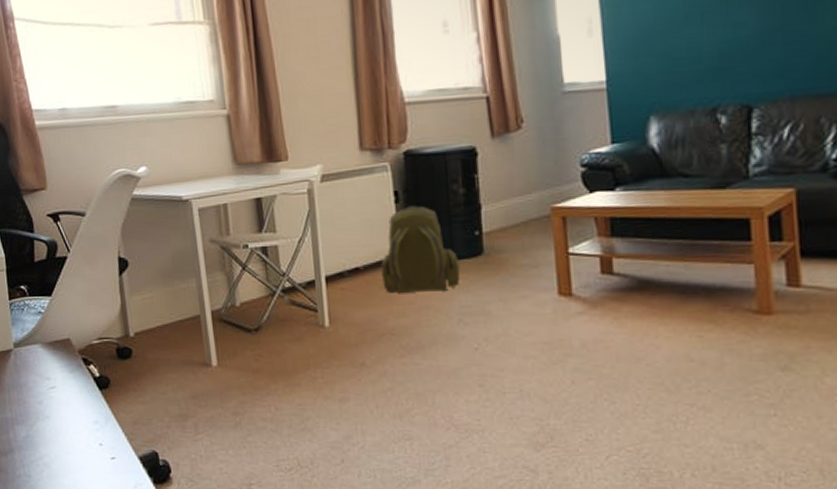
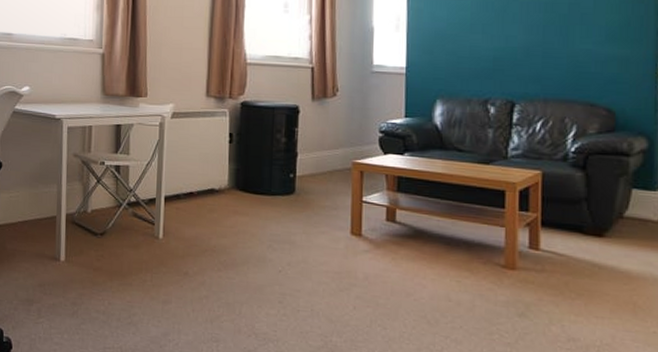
backpack: present [380,205,461,293] -> none [210,147,275,220]

